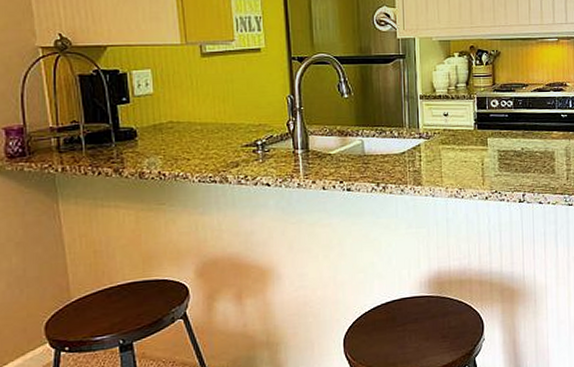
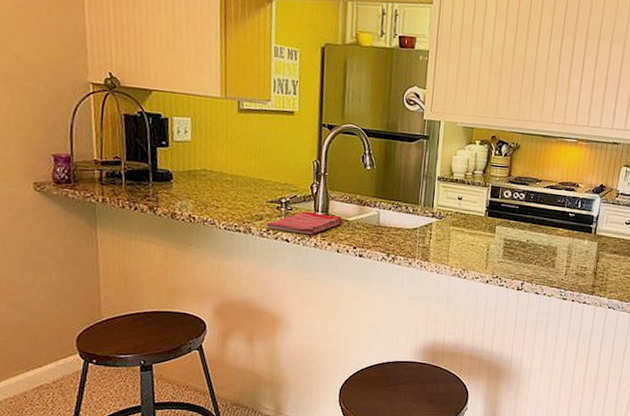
dish towel: none [243,150,325,175] -> present [266,212,342,235]

